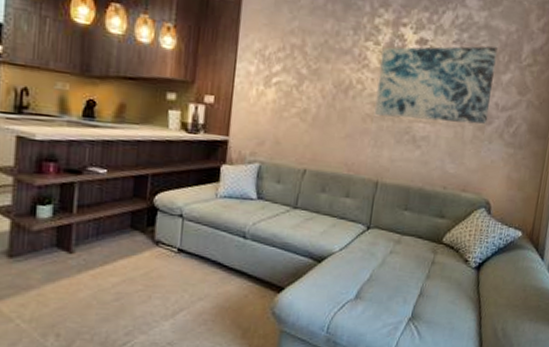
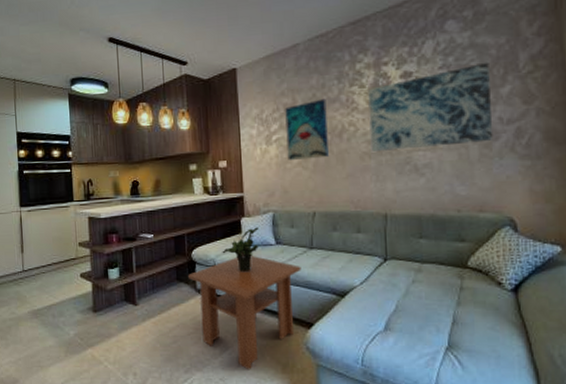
coffee table: none [146,209,281,335] -> present [188,256,301,370]
potted plant: none [192,177,241,227] -> present [222,227,259,273]
wall art: none [285,47,338,113] -> present [285,98,329,160]

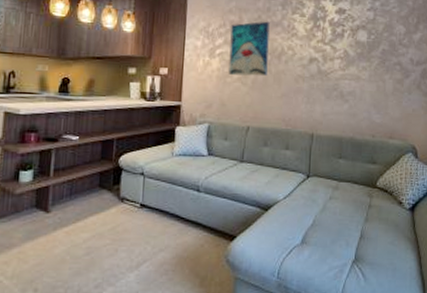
coffee table: present [188,256,301,370] -> none [112,166,230,284]
potted plant: present [222,227,259,273] -> none [152,137,193,182]
wall art: present [368,62,494,151] -> none [305,10,406,79]

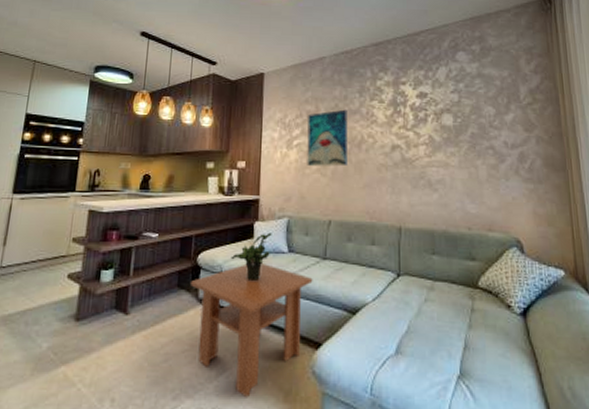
coffee table: none [112,166,230,284] -> present [191,264,313,398]
potted plant: none [152,137,193,182] -> present [231,232,272,282]

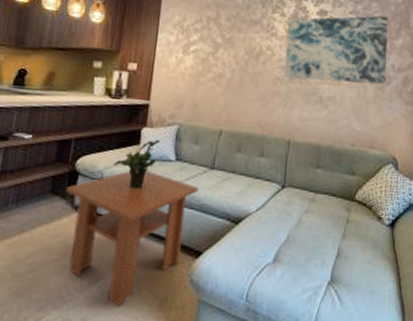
wall art: present [307,109,348,167] -> none [202,18,249,77]
wall art: none [387,91,500,164] -> present [283,15,389,85]

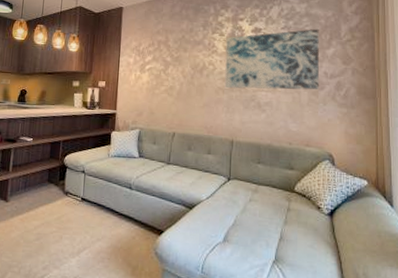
coffee table: present [66,171,199,308] -> none [59,166,158,271]
potted plant: present [113,139,160,190] -> none [91,141,126,180]

